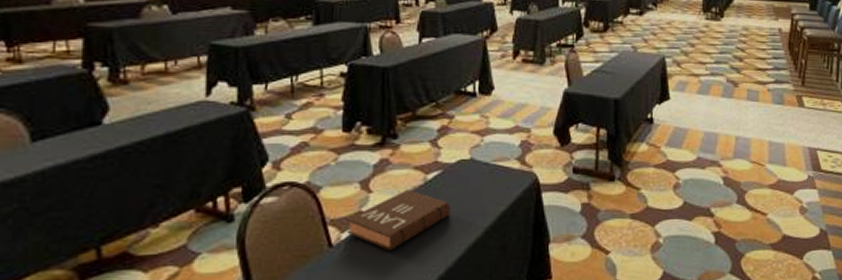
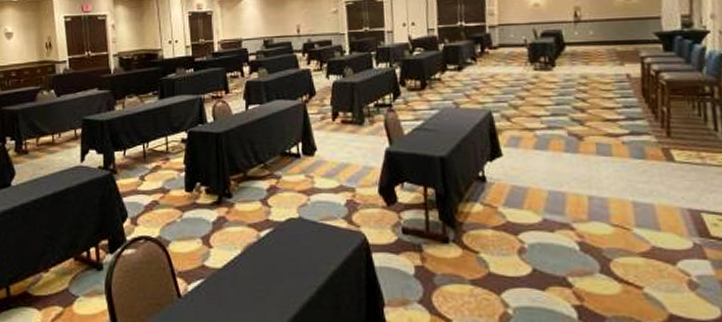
book: present [346,189,451,251] -> none [191,245,284,305]

